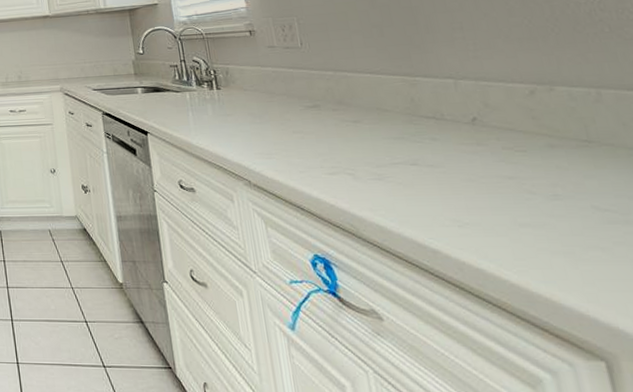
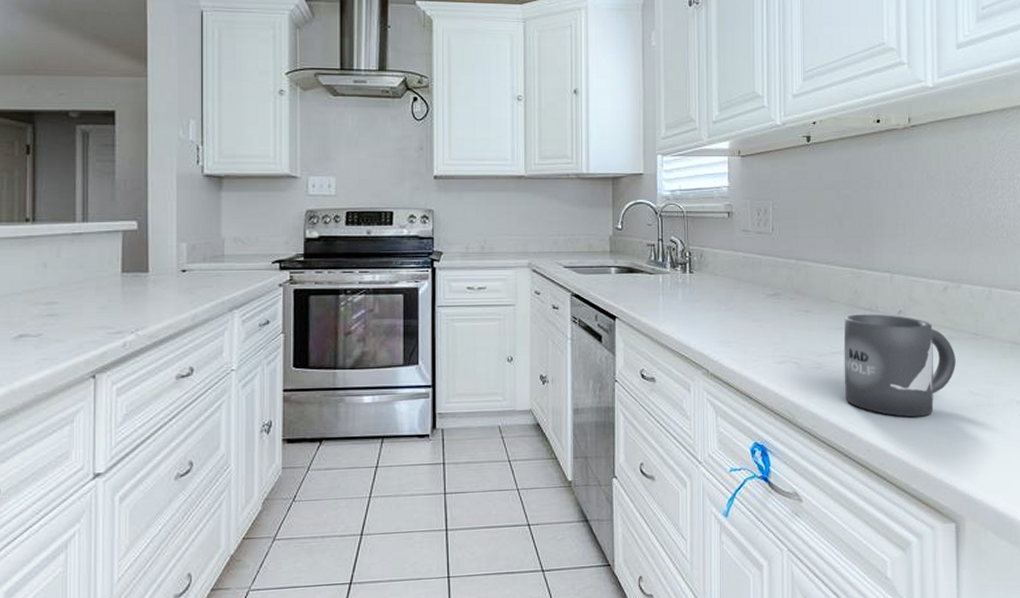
mug: none [402,122,566,234] -> present [843,314,956,417]

